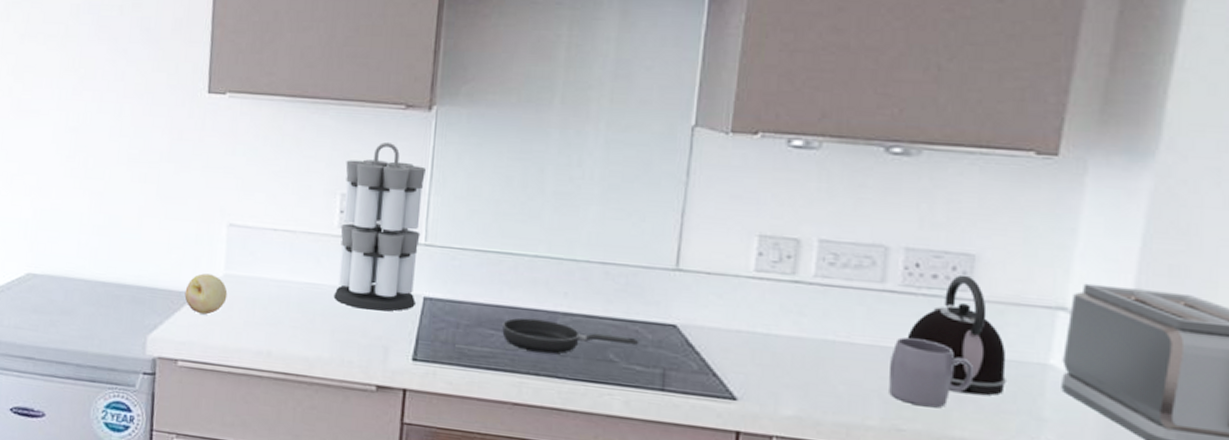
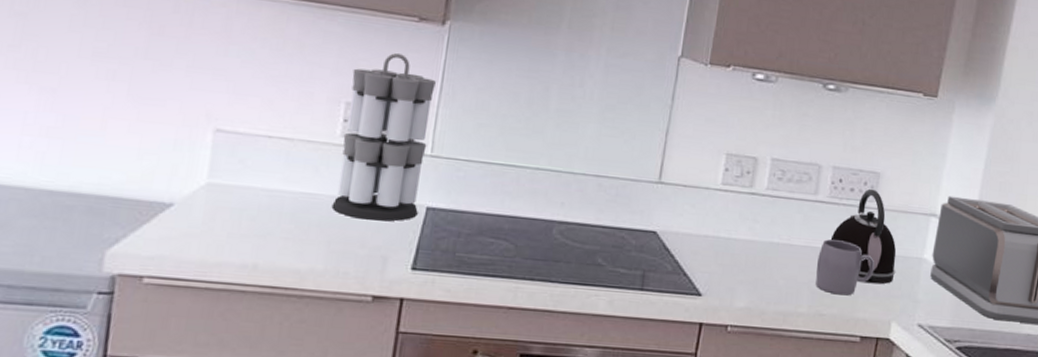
fruit: present [184,273,228,315] -> none [156,182,210,227]
frying pan: present [502,317,639,354] -> none [501,226,625,260]

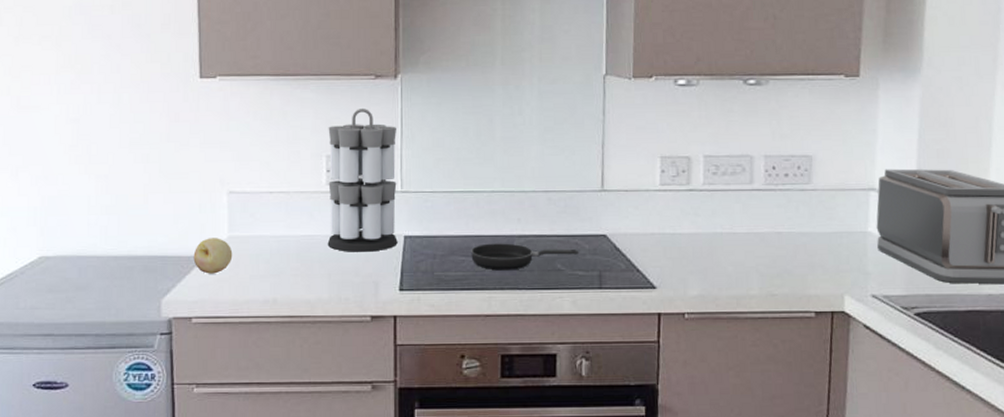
fruit: none [156,182,210,227] -> present [193,238,233,274]
frying pan: none [501,226,625,260] -> present [471,243,579,271]
mug: present [815,239,875,296] -> none [762,224,820,275]
kettle: present [830,188,897,284] -> none [772,171,842,261]

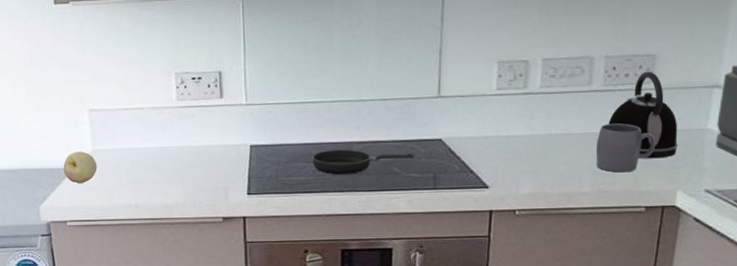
spice rack: present [327,109,398,252] -> none [175,26,244,161]
mug: none [762,224,820,275] -> present [596,123,656,173]
kettle: none [772,171,842,261] -> present [608,71,679,159]

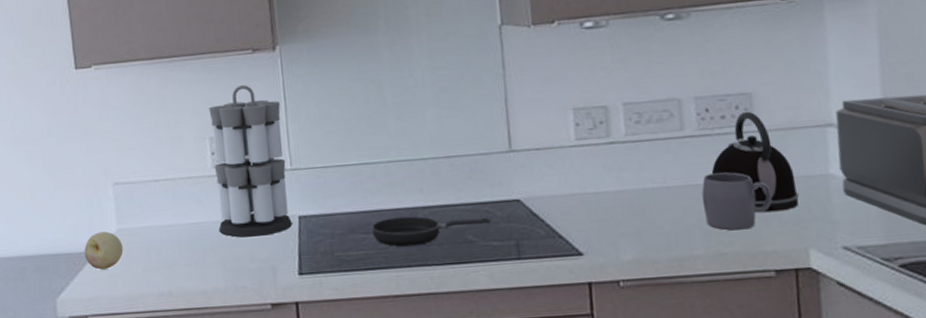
spice rack: none [175,26,244,161] -> present [208,85,292,238]

